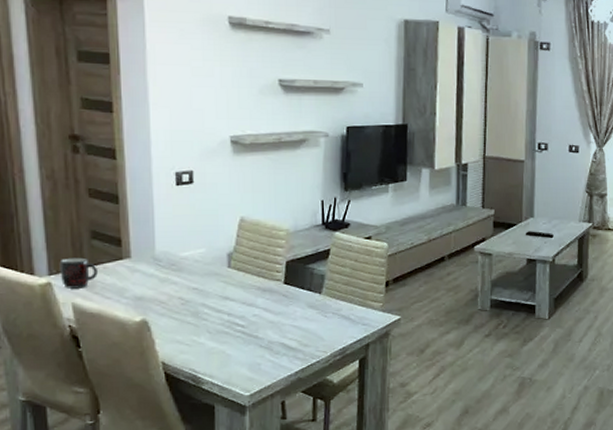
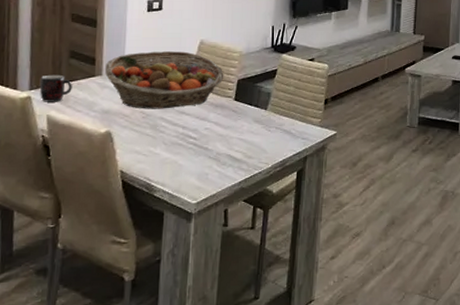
fruit basket: none [133,230,271,295] -> present [104,51,224,109]

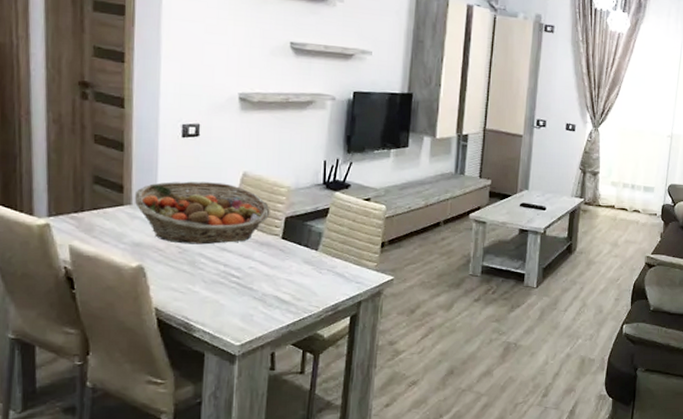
mug: present [39,74,72,102] -> none [59,200,97,232]

